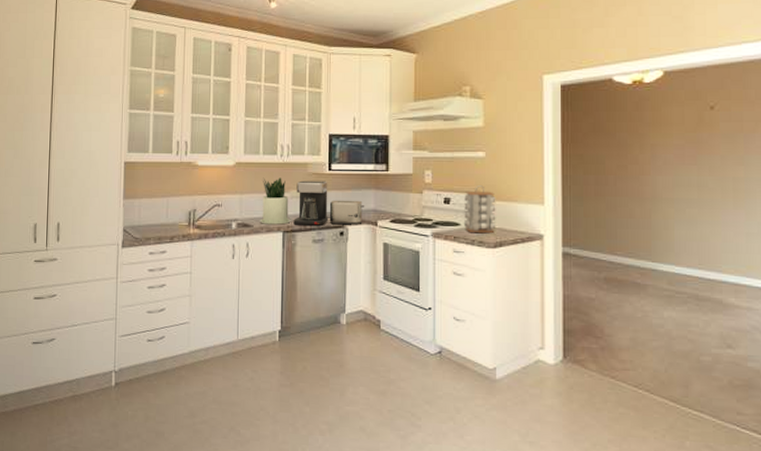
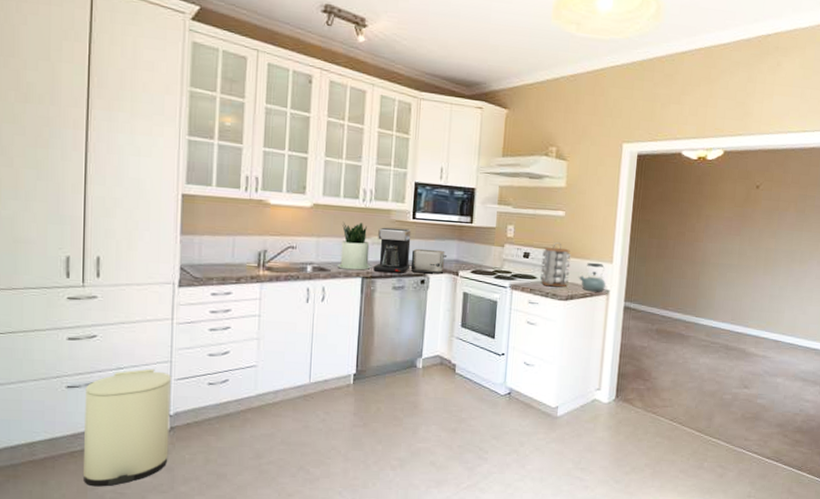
pedal bin: none [43,325,116,440] -> present [82,368,171,487]
kettle: none [505,206,538,238] -> present [578,263,606,292]

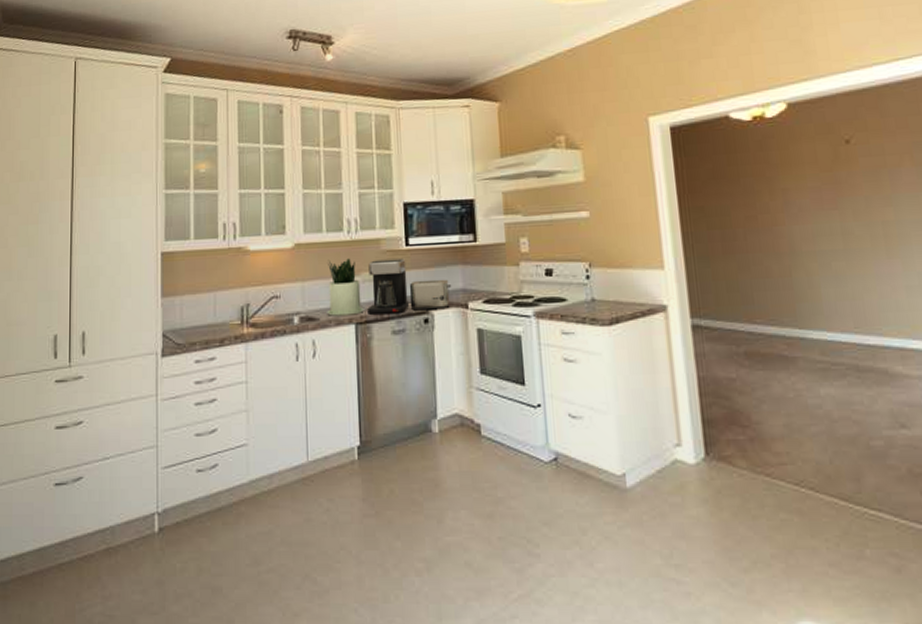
pedal bin: present [82,368,171,487] -> none [70,456,158,608]
spice rack: present [540,242,571,288] -> none [569,251,610,310]
kettle: present [578,263,606,292] -> none [620,271,660,310]

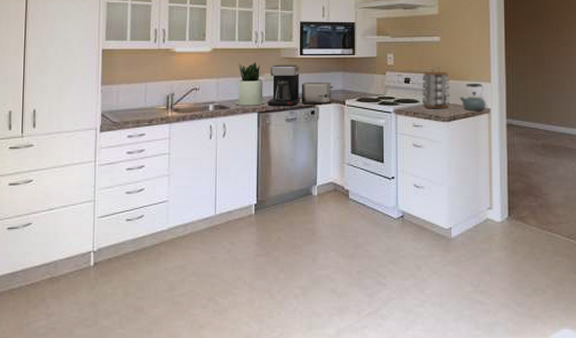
spice rack: none [569,251,610,310] -> present [422,66,450,109]
kettle: none [620,271,660,310] -> present [458,84,486,111]

